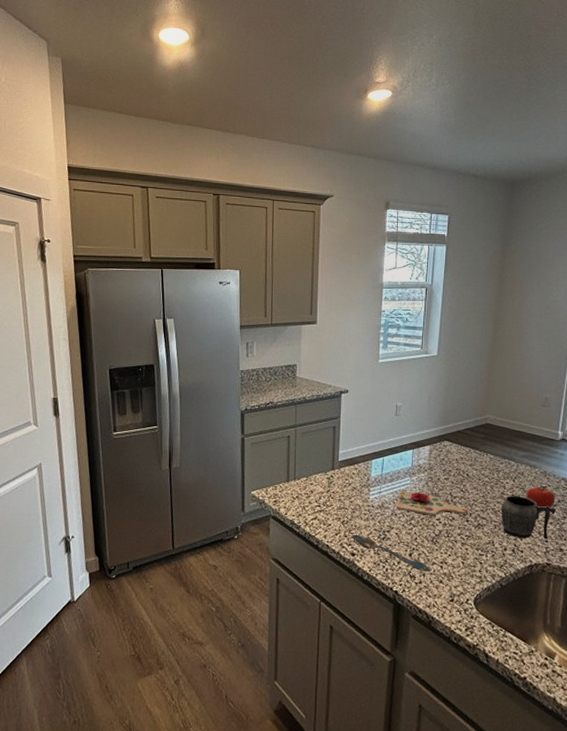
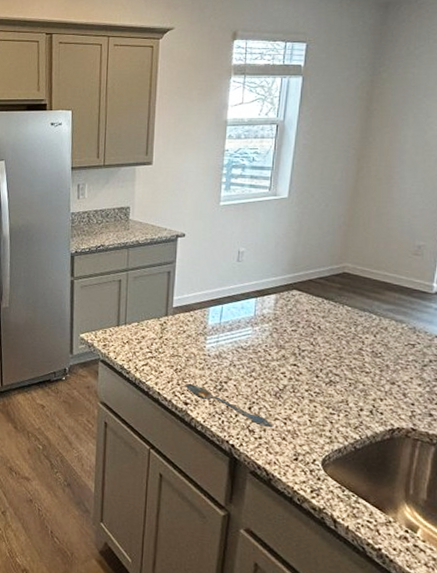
cutting board: present [396,488,469,515] -> none [235,339,319,370]
mug: present [500,496,556,540] -> none [357,352,426,403]
fruit: present [526,487,556,509] -> none [389,344,426,369]

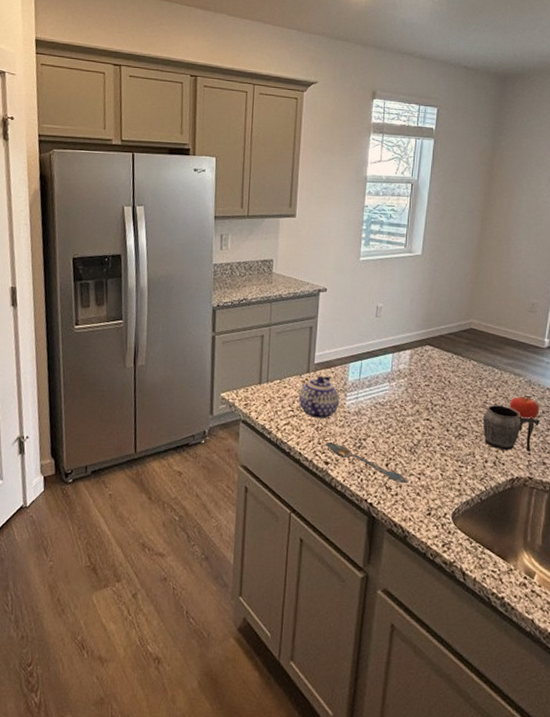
teapot: none [156,319,200,362] -> present [298,375,340,420]
mug: none [357,352,426,403] -> present [482,405,540,452]
fruit: none [389,344,426,369] -> present [509,396,540,420]

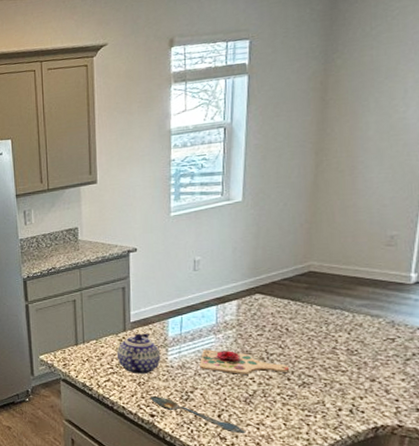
cutting board: none [374,394,449,424] -> present [199,347,290,374]
mug: present [482,405,540,452] -> none [332,350,409,399]
fruit: present [509,396,540,420] -> none [367,339,409,364]

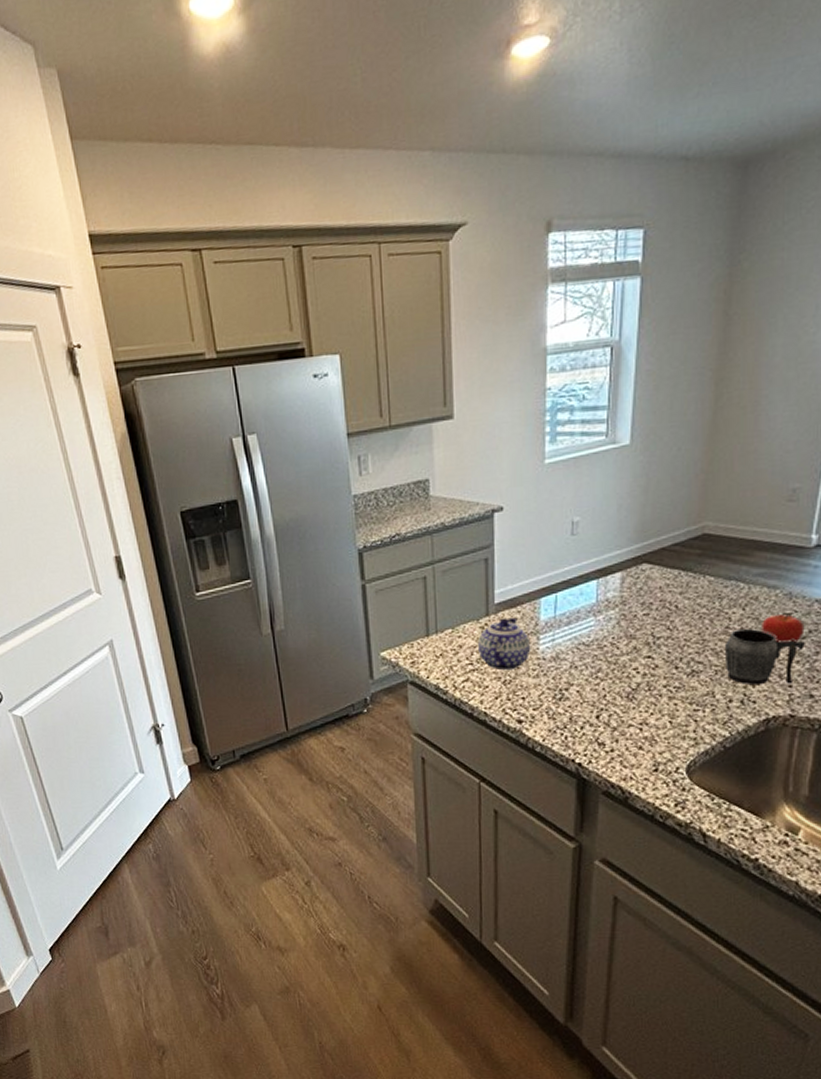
spoon: present [149,396,247,434] -> none [517,697,628,737]
cutting board: present [199,347,290,374] -> none [576,632,678,665]
mug: none [332,350,409,399] -> present [724,629,805,686]
fruit: none [367,339,409,364] -> present [762,615,805,643]

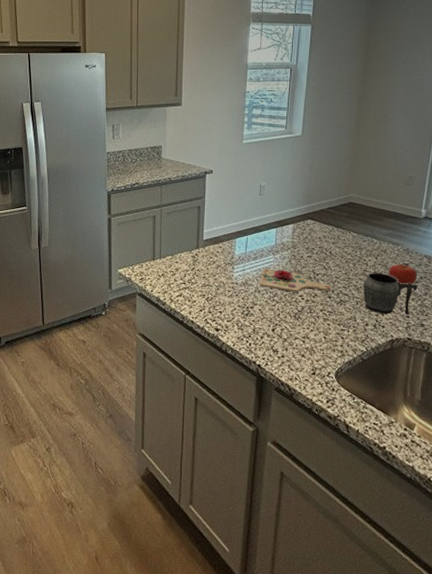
teapot: present [477,617,531,671] -> none [189,251,228,291]
cutting board: none [576,632,678,665] -> present [260,266,331,292]

